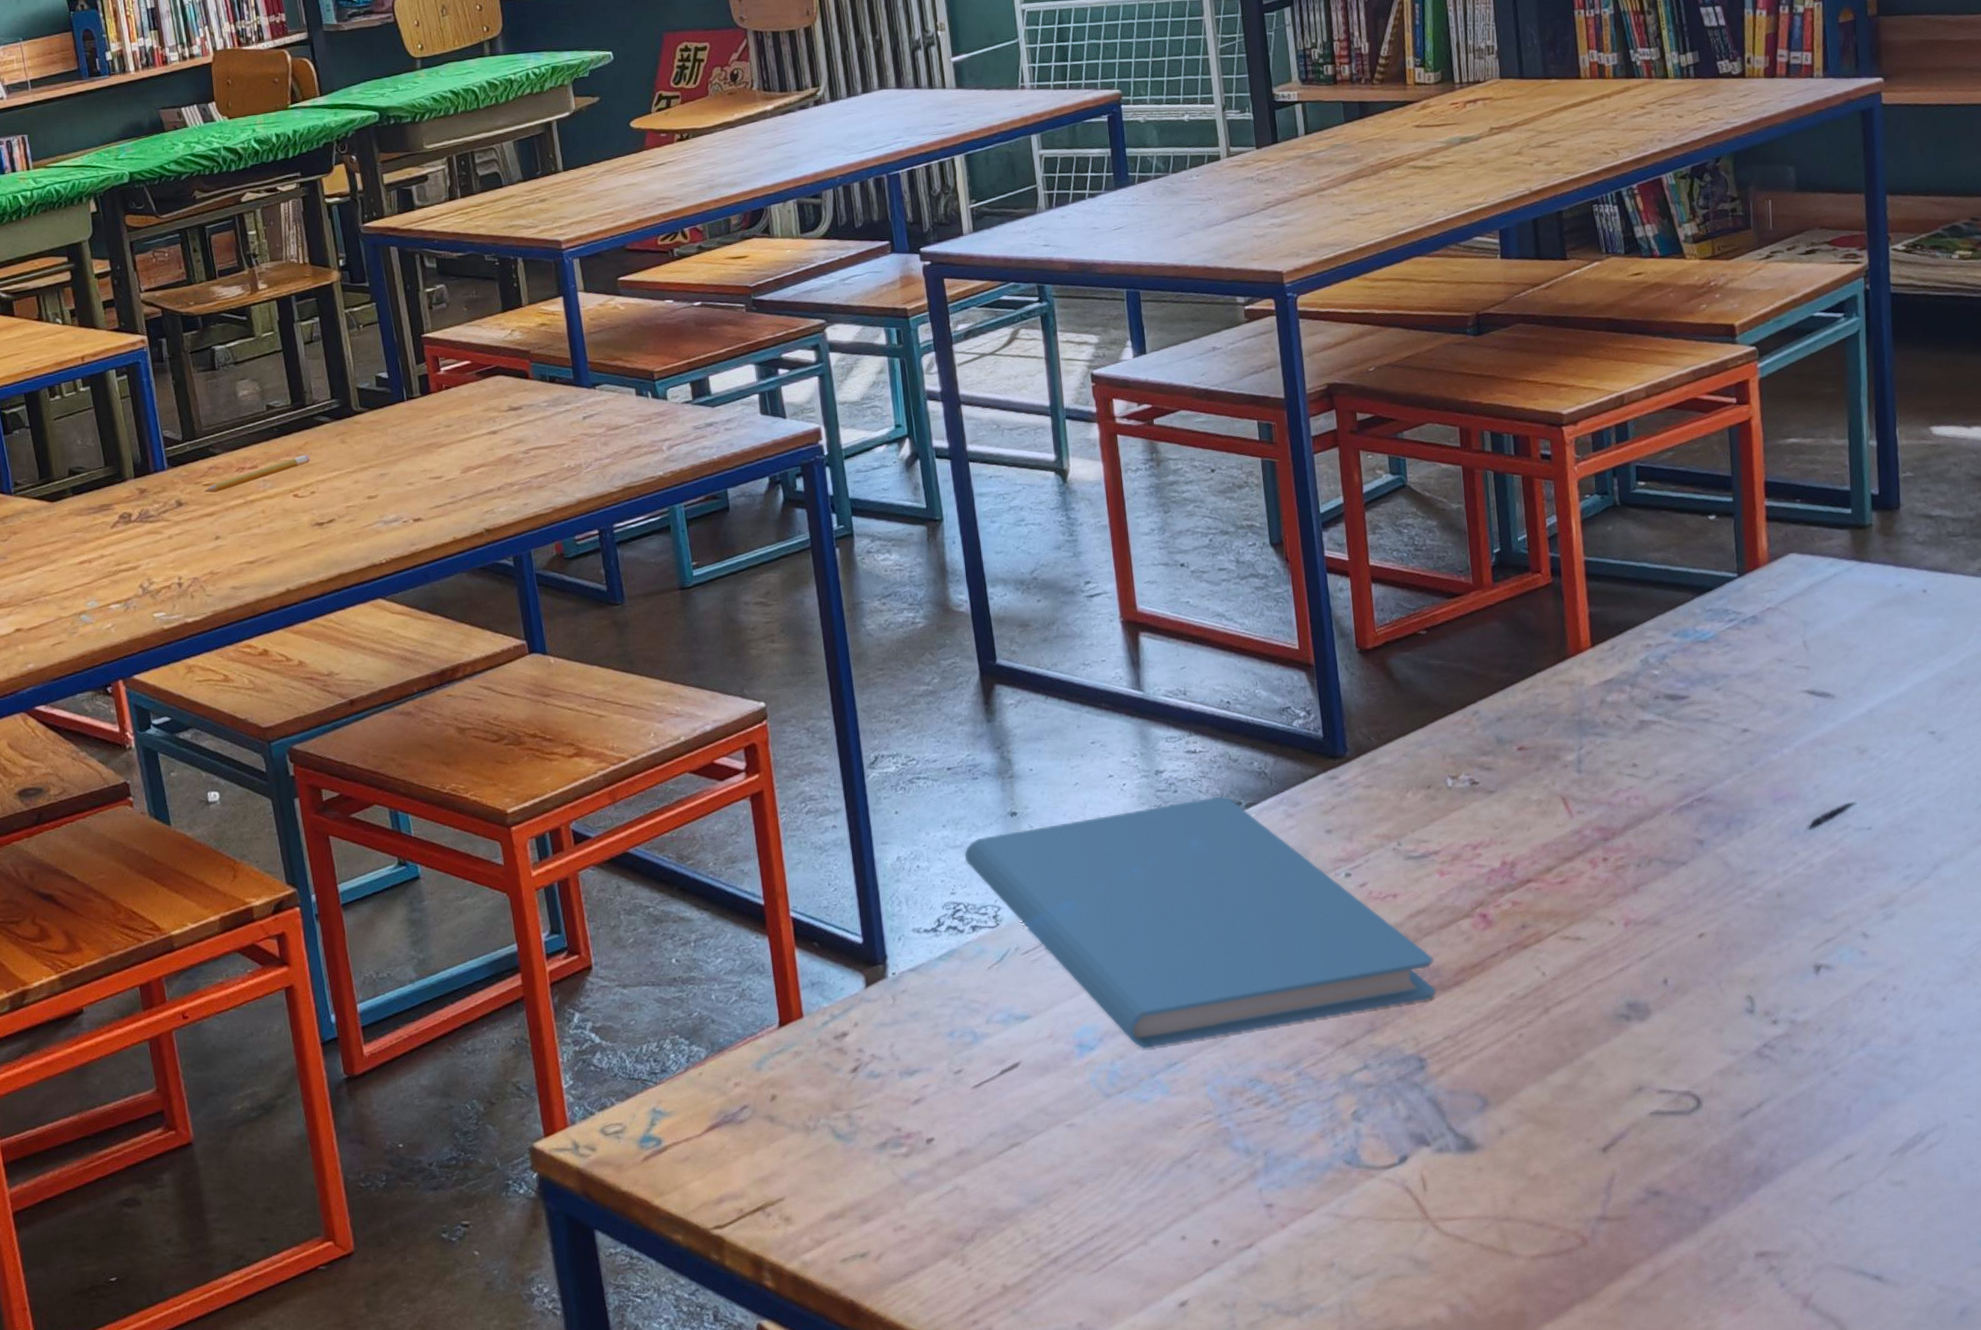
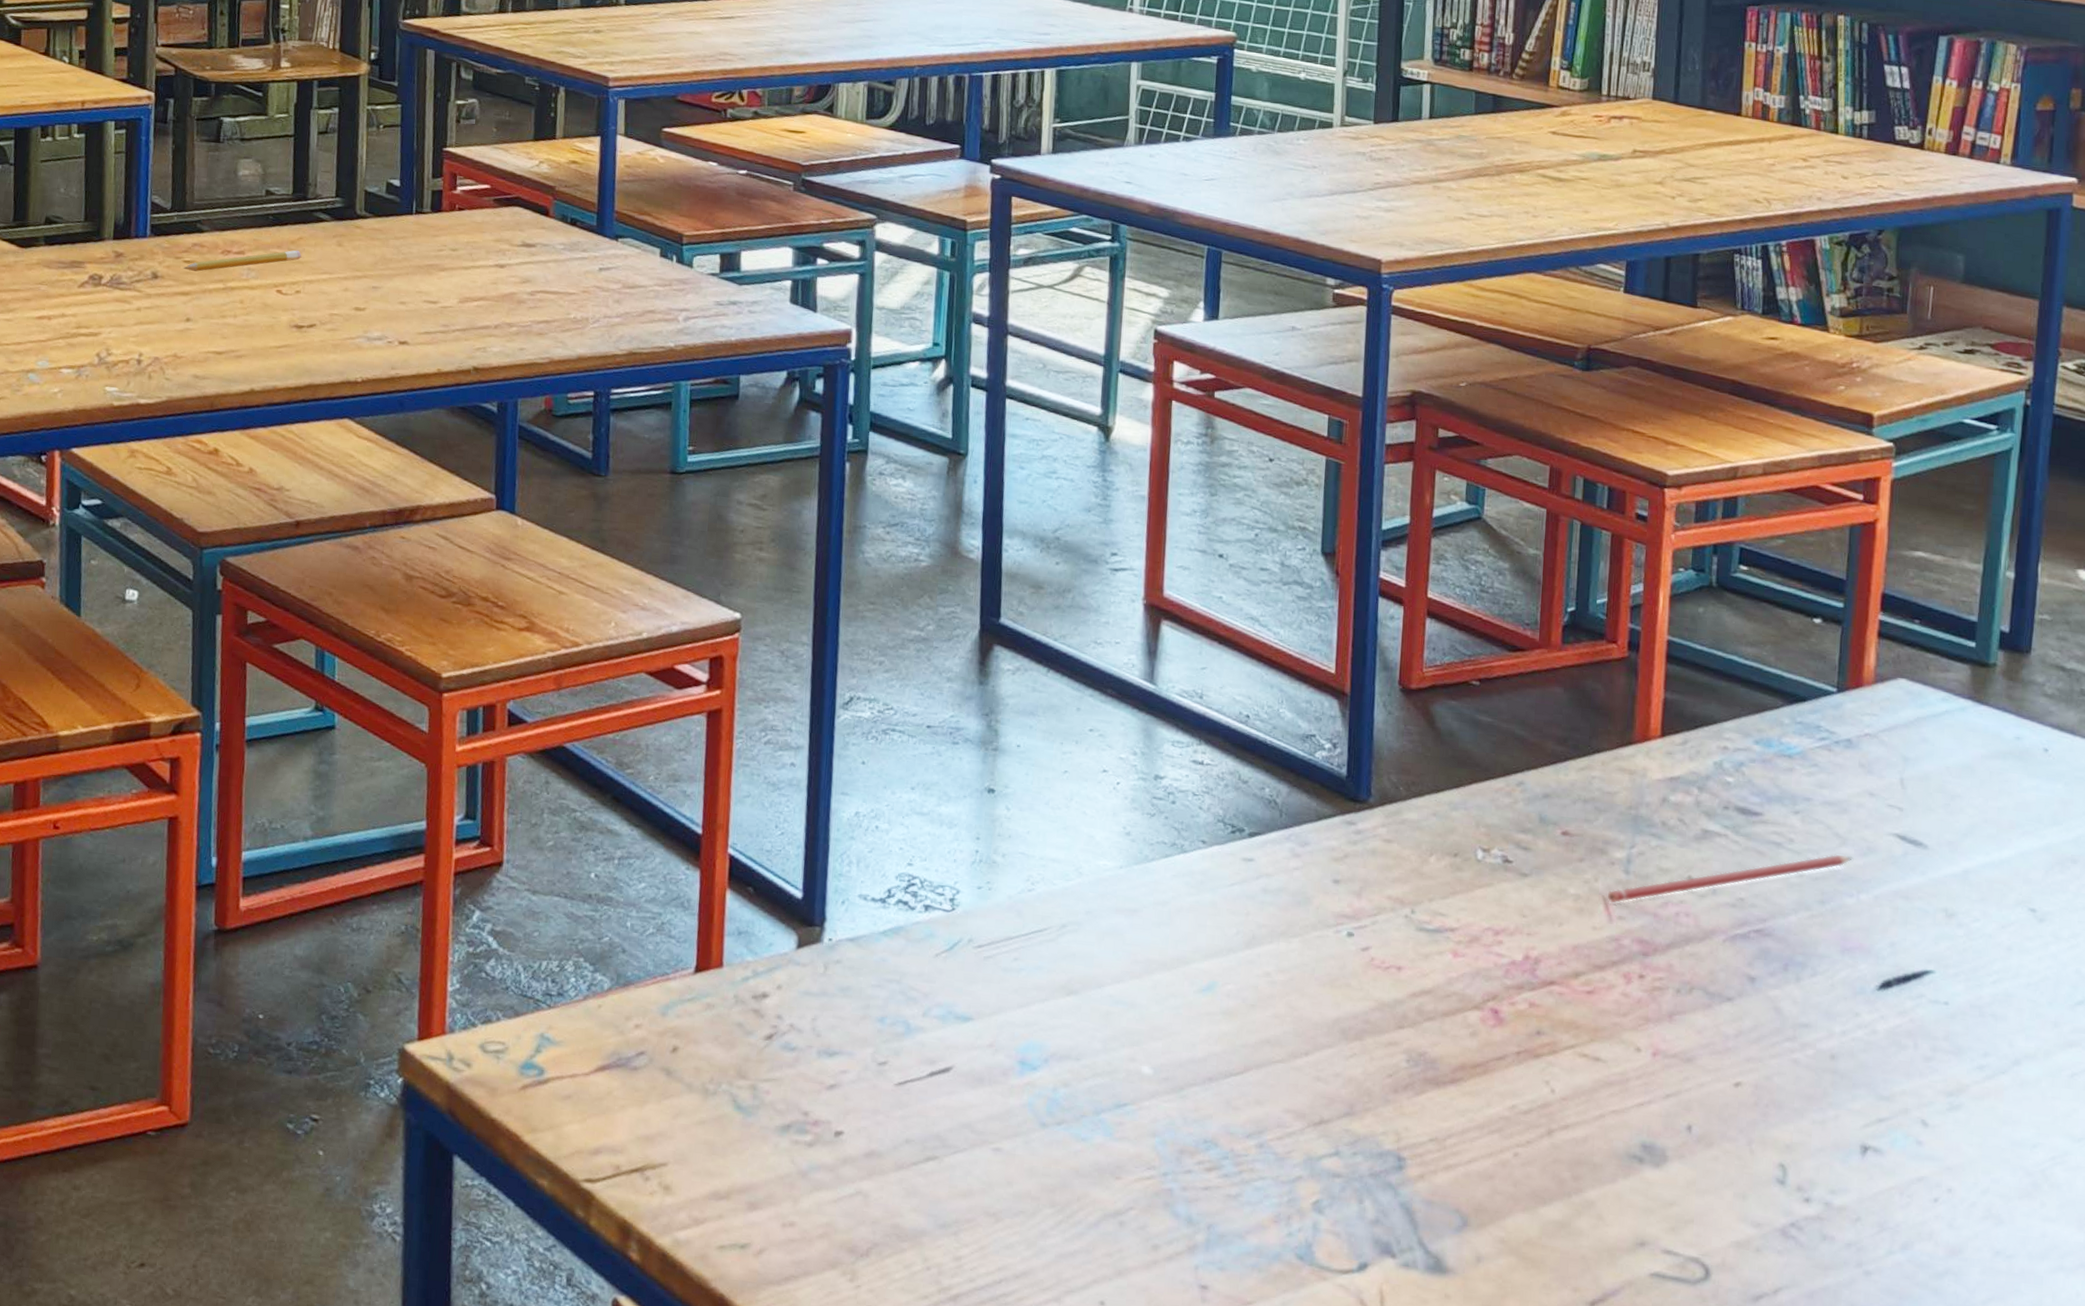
book: present [964,796,1436,1049] -> none [929,809,1431,1093]
pencil: none [1565,718,1772,801] -> present [1607,854,1853,904]

